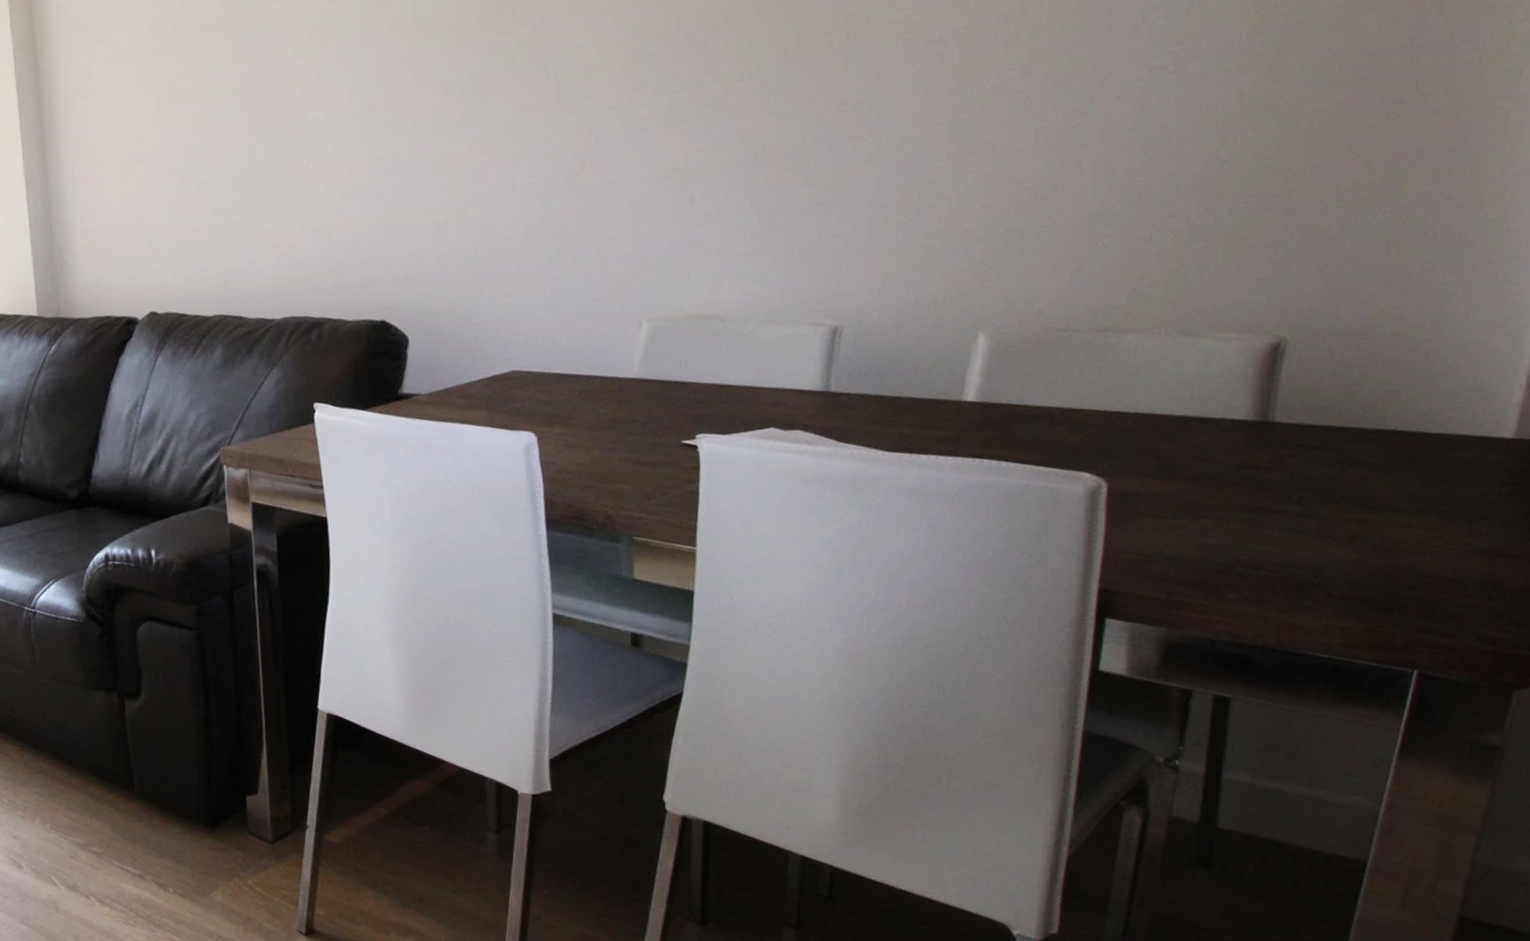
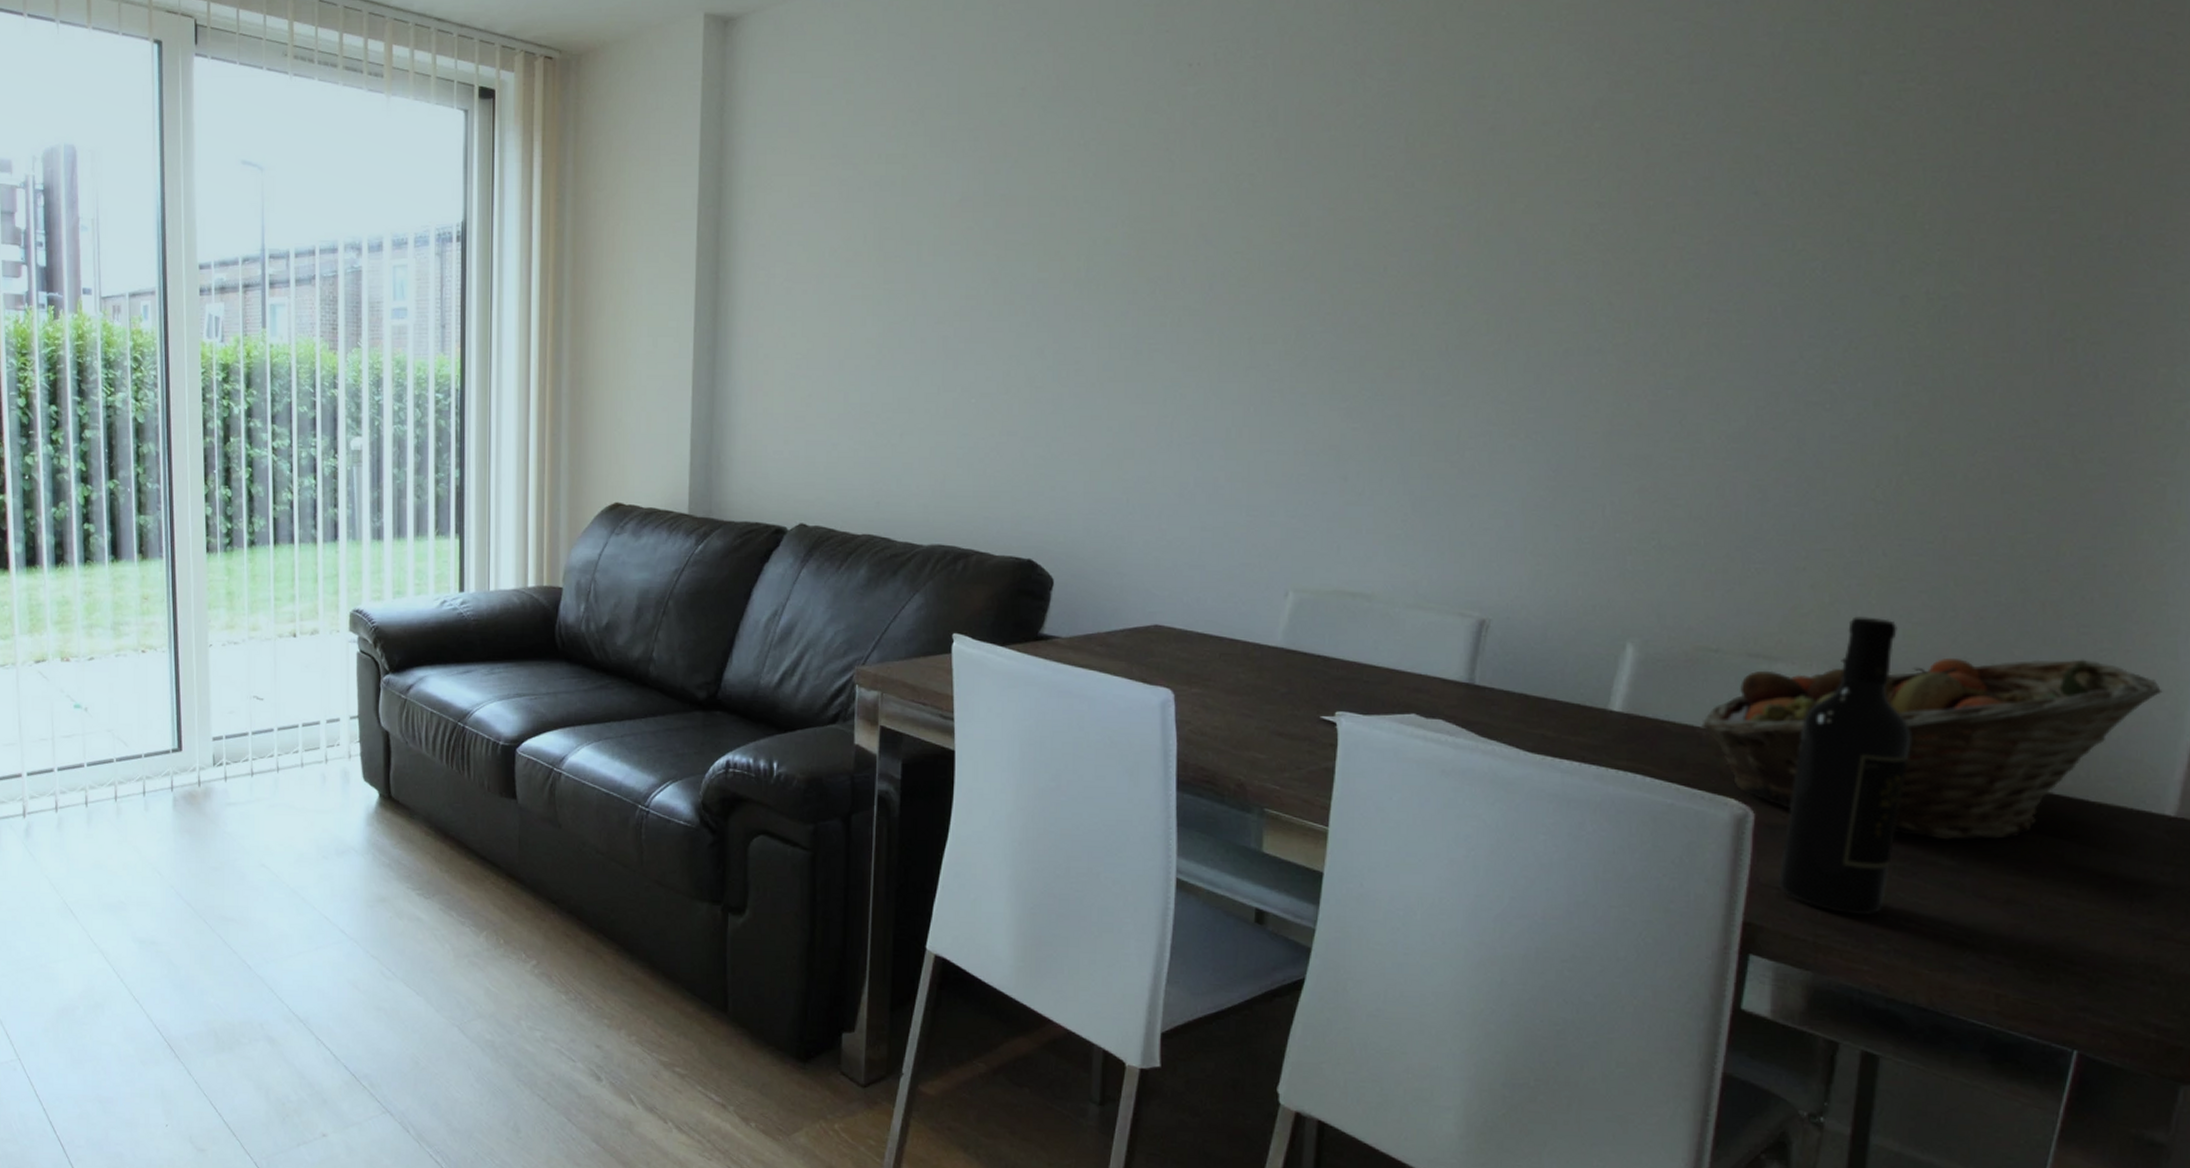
fruit basket: none [1054,294,1503,488] -> present [1701,657,2163,841]
wine bottle: none [1132,278,1258,570] -> present [1779,616,1911,916]

